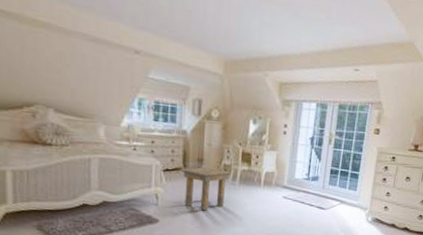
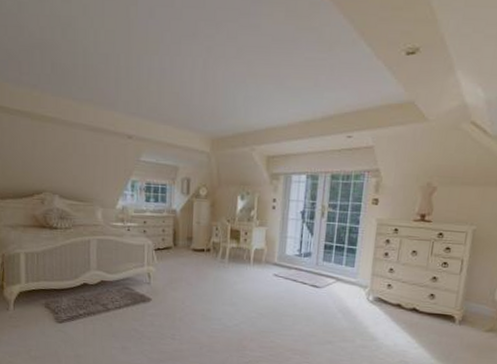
side table: present [181,167,231,211] -> none [171,245,220,290]

